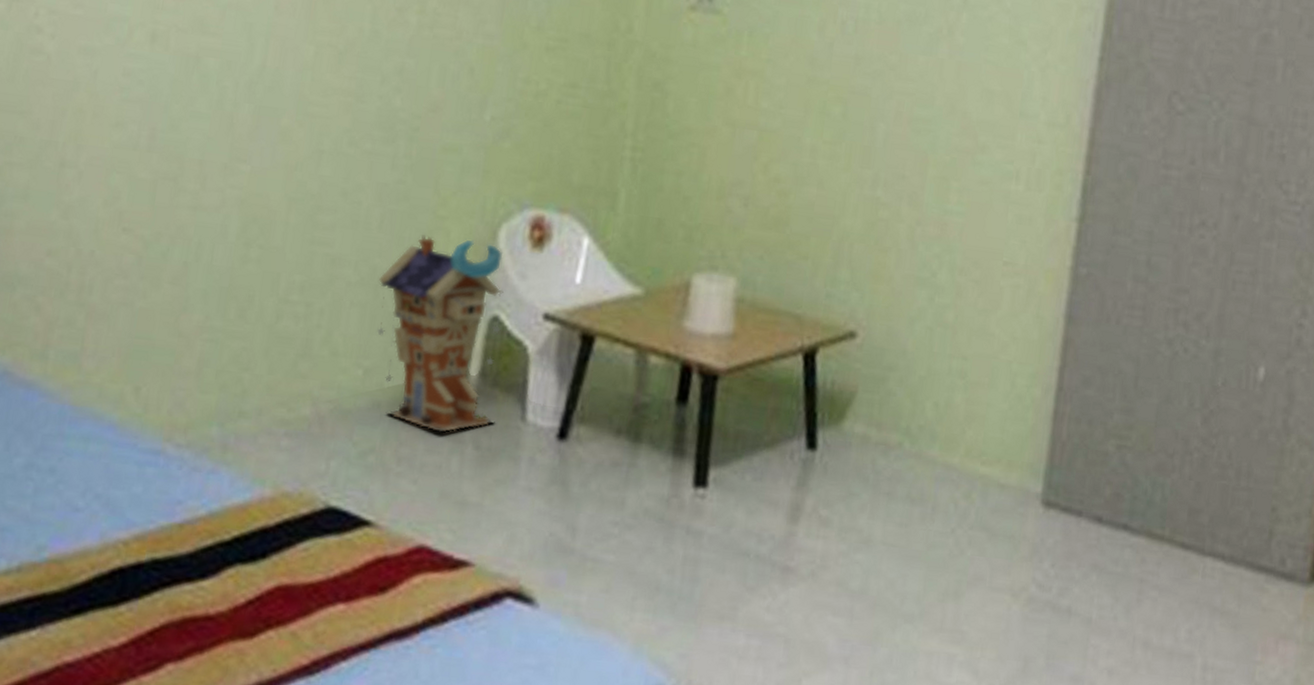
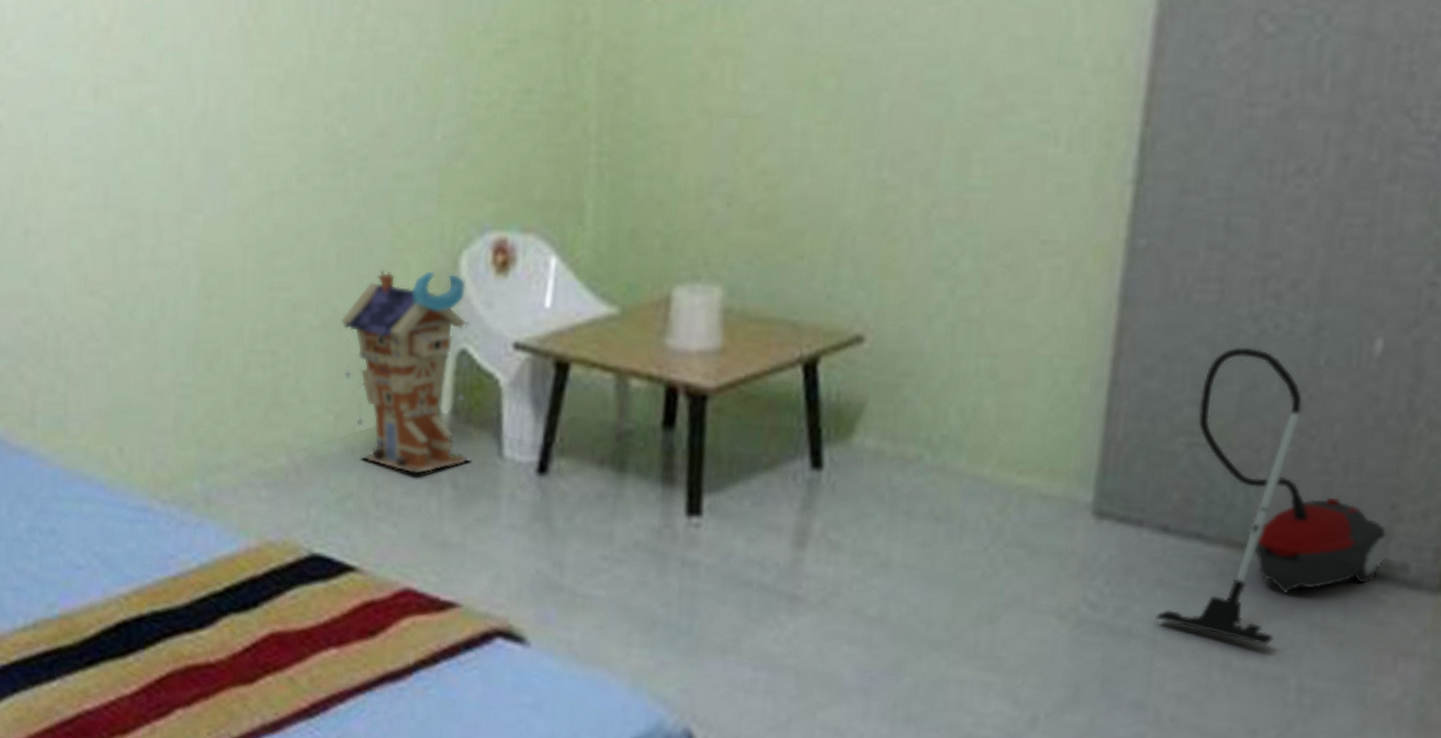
vacuum cleaner: none [1091,365,1270,626] -> present [1155,347,1388,645]

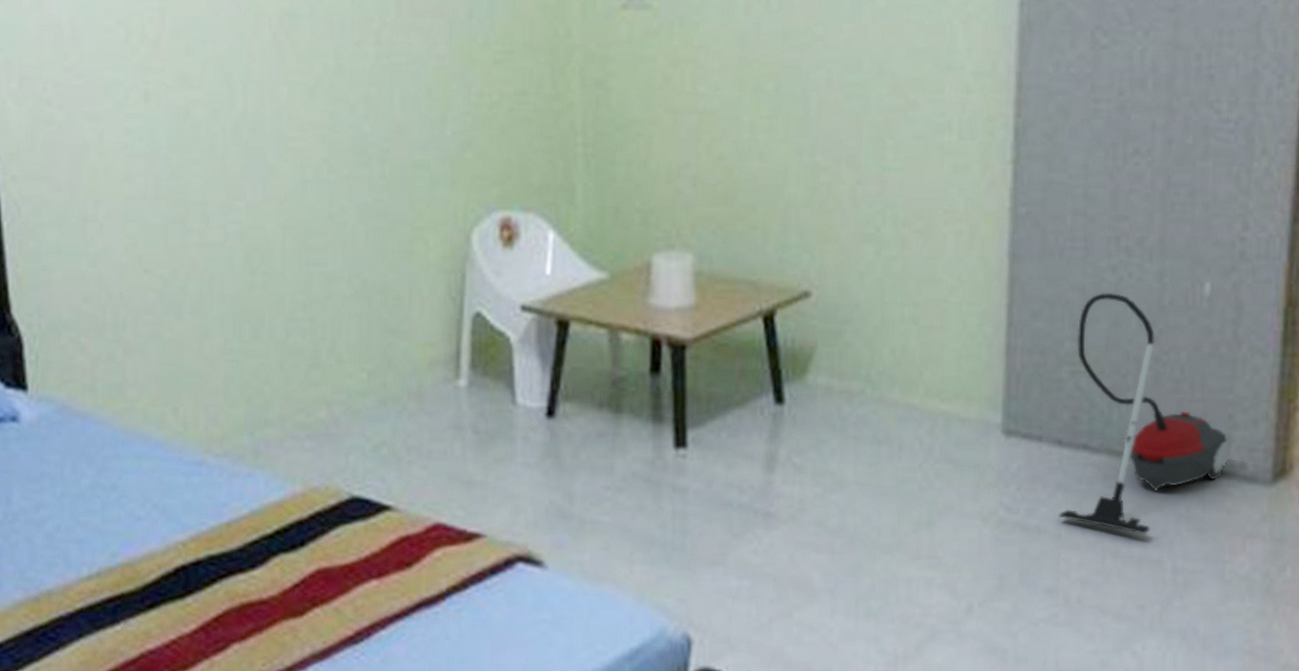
toy house: present [340,269,471,475] -> none [370,245,489,423]

